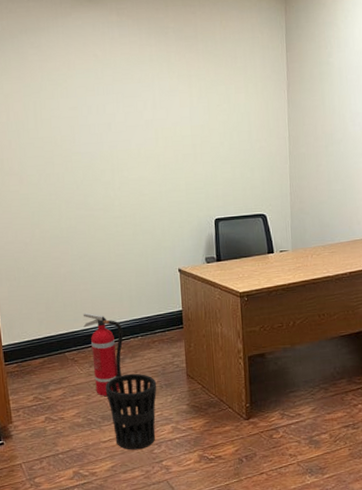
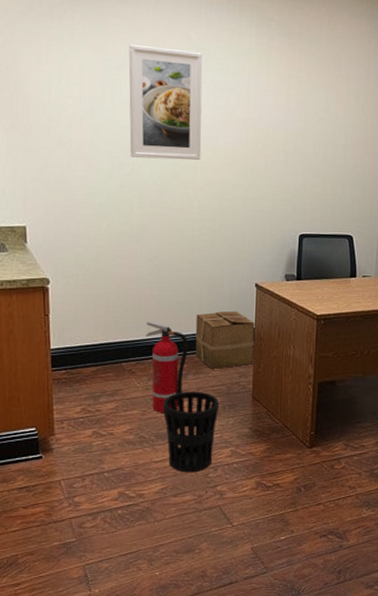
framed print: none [44,67,117,168] -> present [129,44,203,160]
cardboard box: none [127,296,184,352] -> present [195,310,255,369]

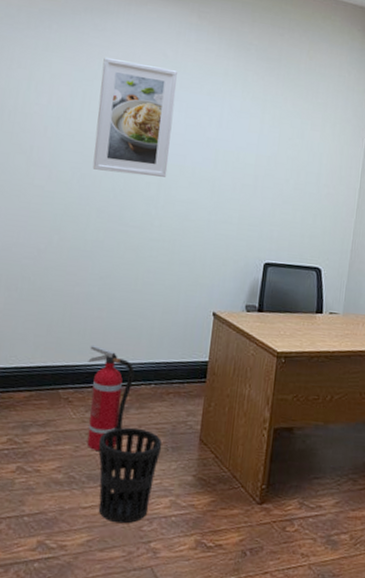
cardboard box: present [195,310,255,369] -> none [141,340,209,405]

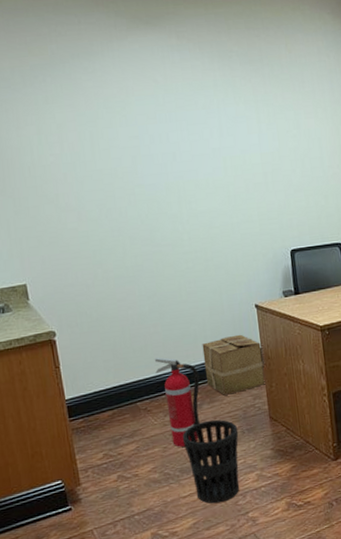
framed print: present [92,57,177,177] -> none [100,93,184,202]
cardboard box: none [141,340,209,405] -> present [202,334,265,395]

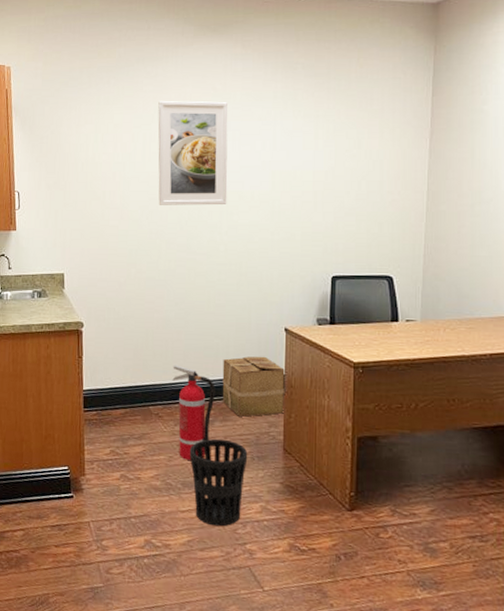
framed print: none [100,93,184,202] -> present [158,100,228,205]

